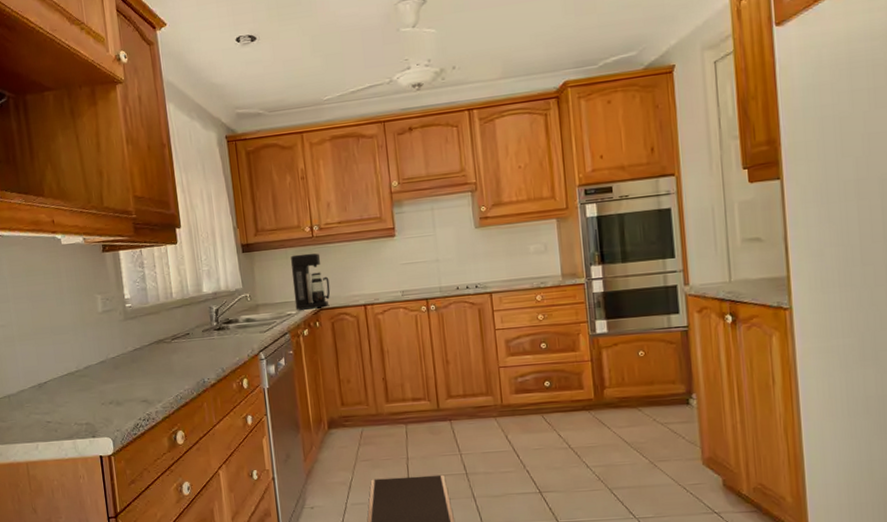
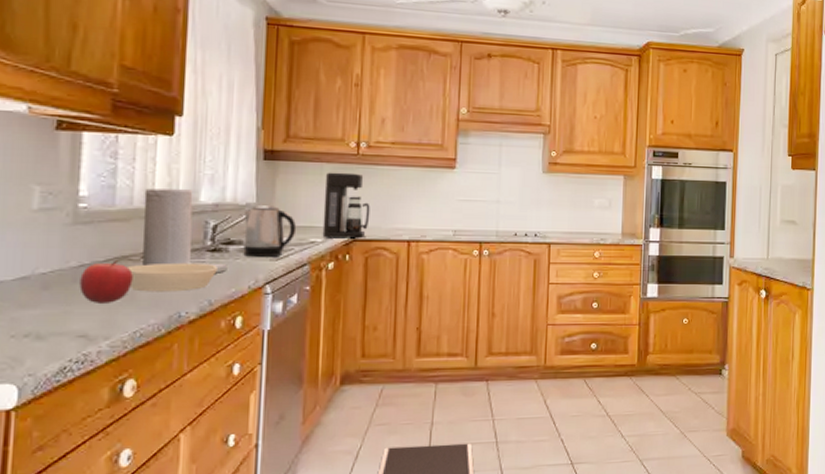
fruit: none [135,343,169,377] -> present [79,260,133,305]
bowl: none [163,339,225,366] -> present [126,262,219,292]
paper towel: none [165,284,231,347] -> present [142,188,228,273]
kettle: none [234,289,276,333] -> present [243,205,297,259]

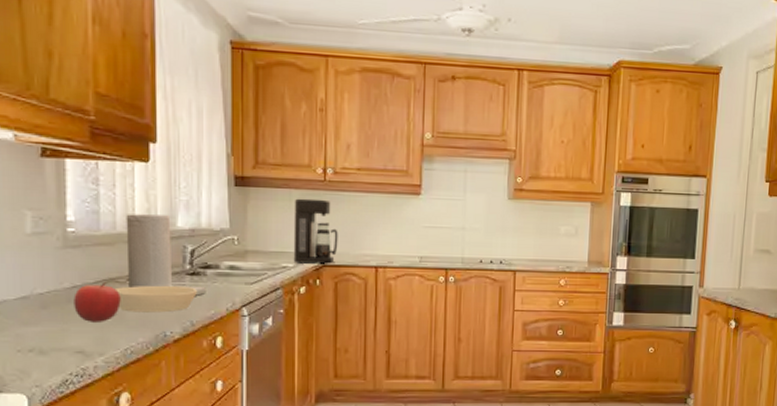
kettle: present [243,205,297,259] -> none [218,231,269,282]

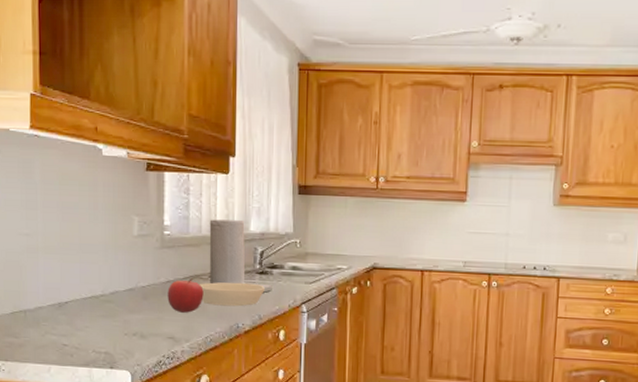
coffee maker: present [293,198,338,264] -> none [347,205,388,267]

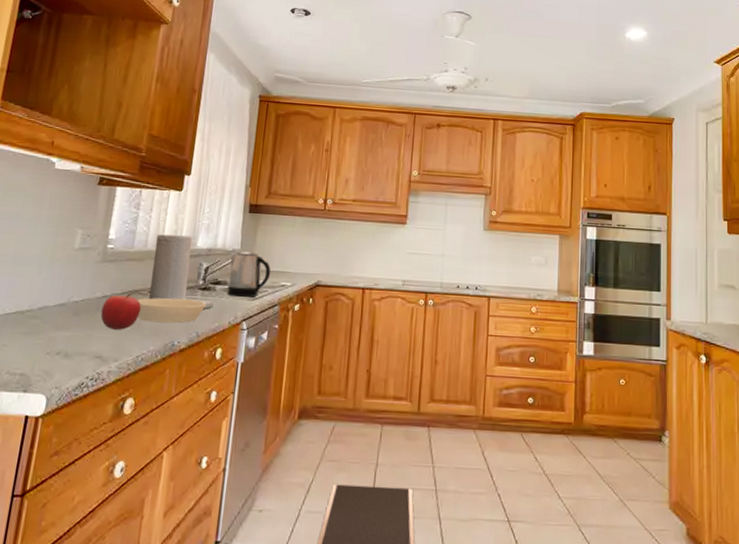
kettle: none [283,235,326,282] -> present [227,251,271,298]

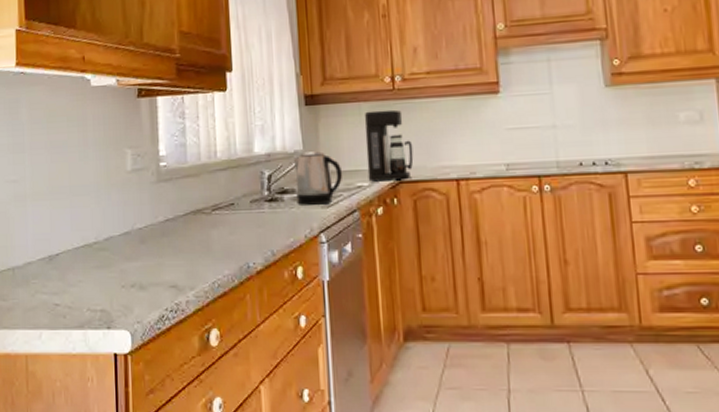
fruit: present [100,293,142,331] -> none [167,214,208,257]
bowl: present [137,297,207,324] -> none [201,213,277,244]
paper towel: present [149,234,214,309] -> none [208,142,284,223]
coffee maker: none [291,224,333,284] -> present [364,109,414,182]

